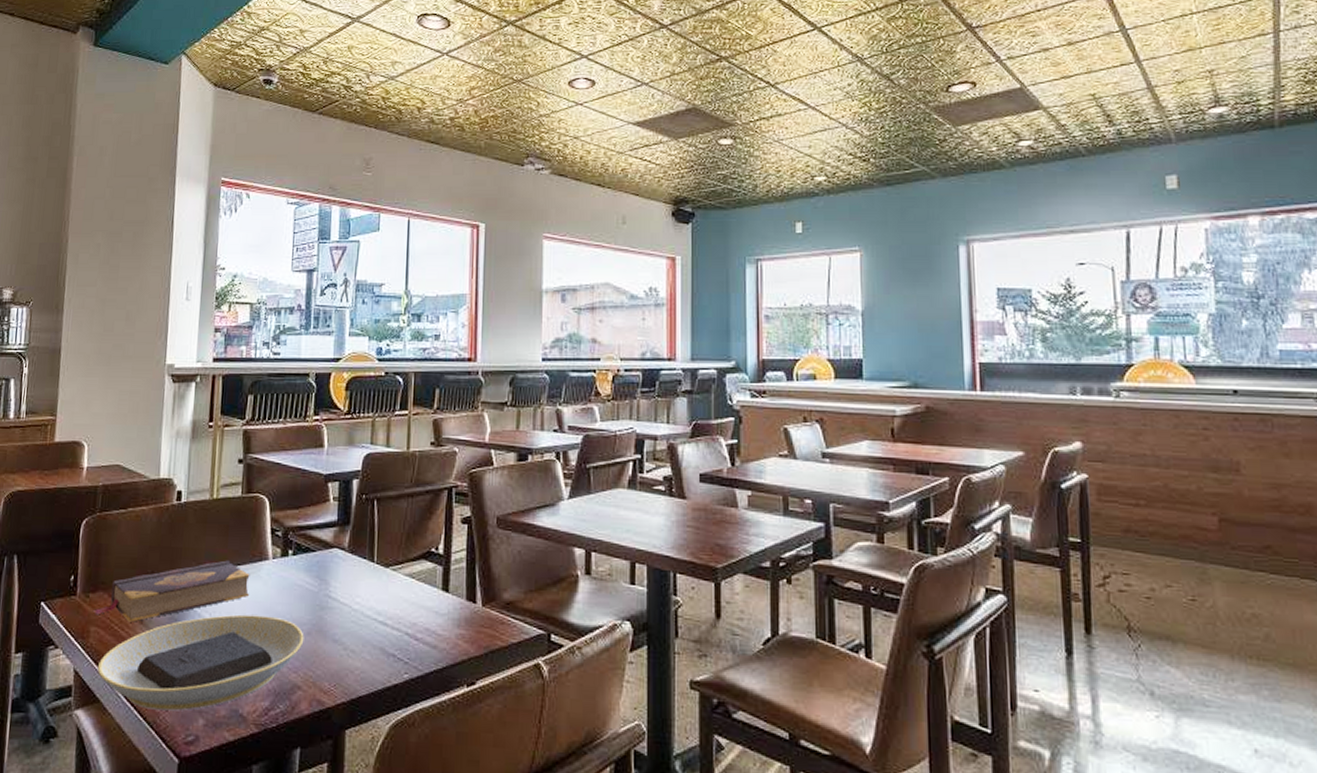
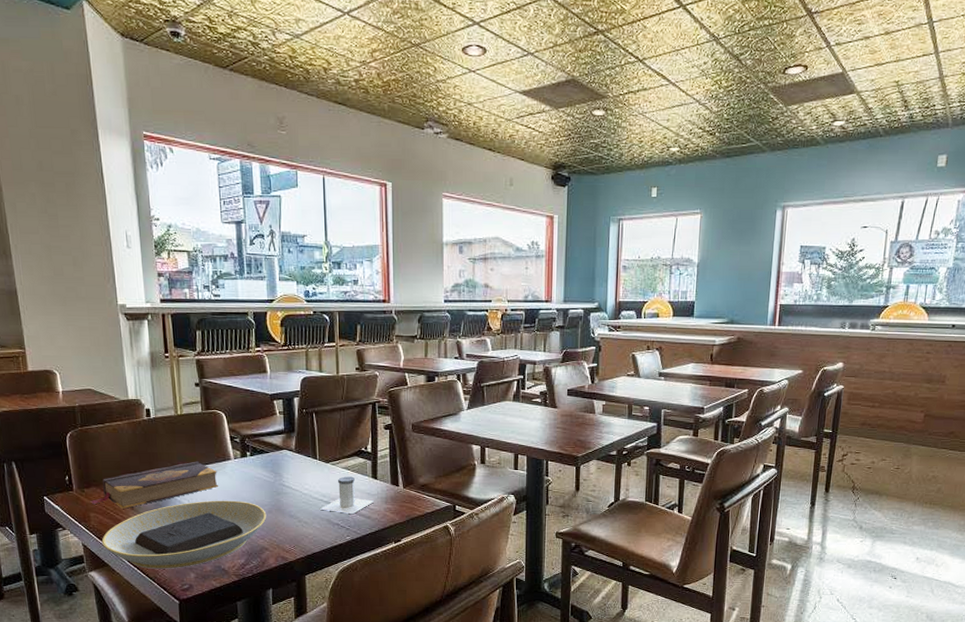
salt shaker: none [371,587,443,642] -> present [319,476,374,515]

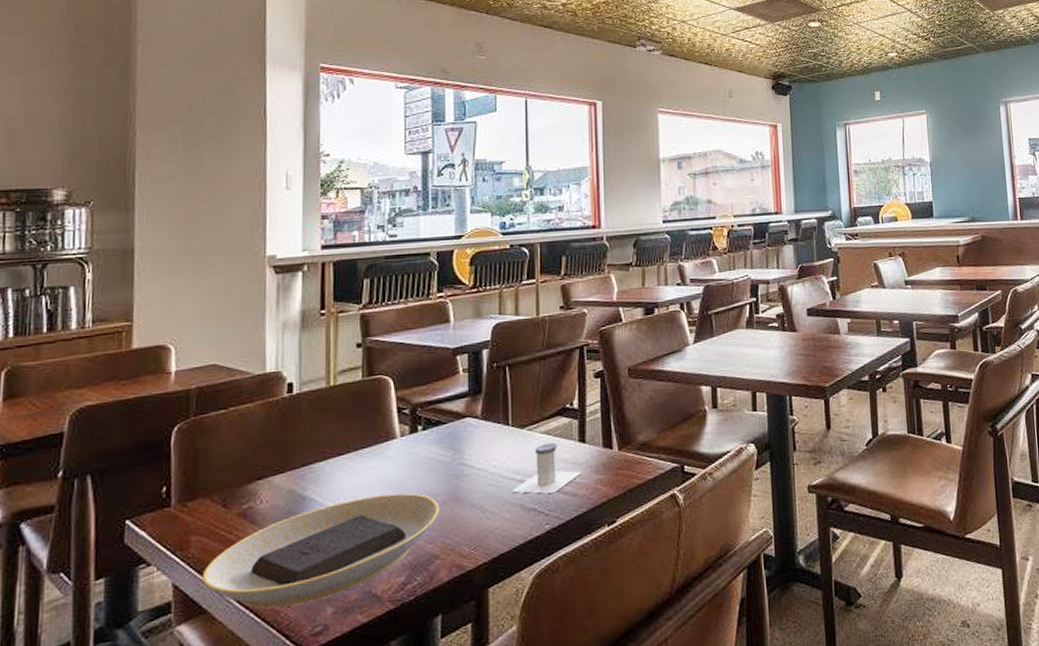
book: present [90,461,218,509] -> none [193,445,377,524]

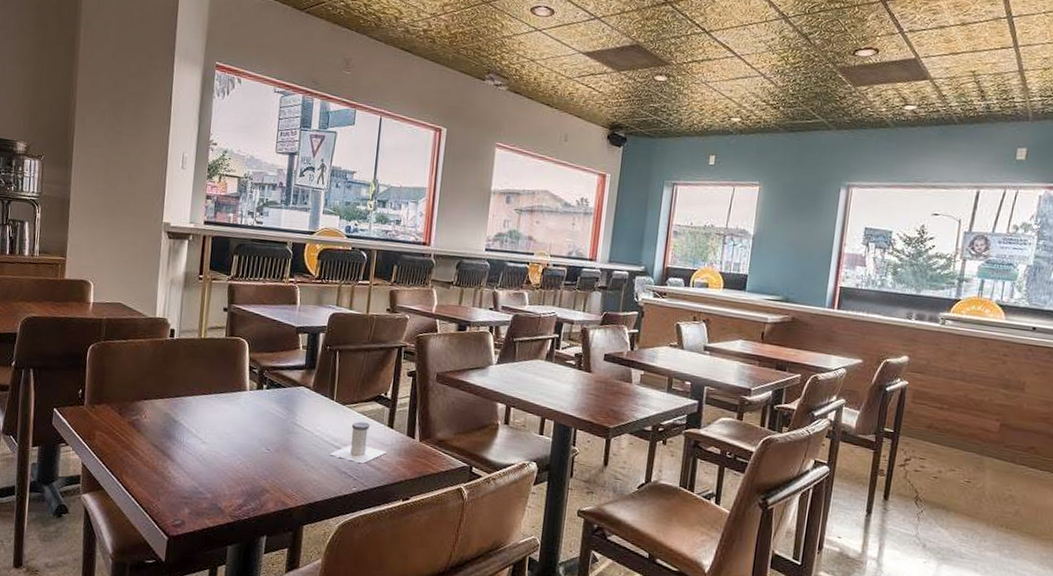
plate: present [201,493,440,609] -> none [101,431,274,502]

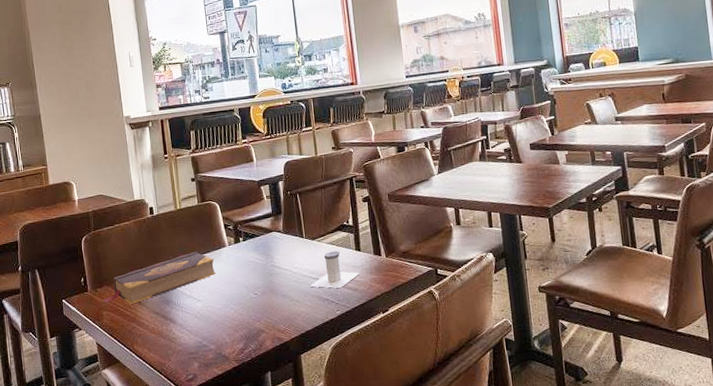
book: none [99,388,231,431] -> present [103,251,216,304]

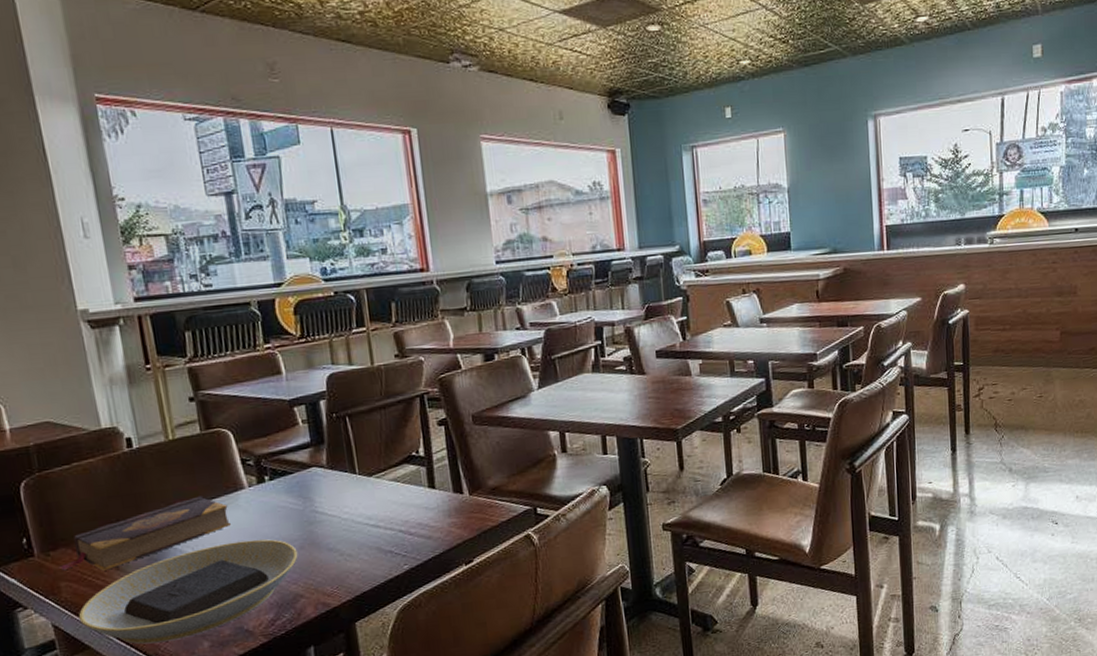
plate: none [113,286,261,362] -> present [78,539,298,645]
salt shaker: present [309,251,359,289] -> none [365,489,434,537]

